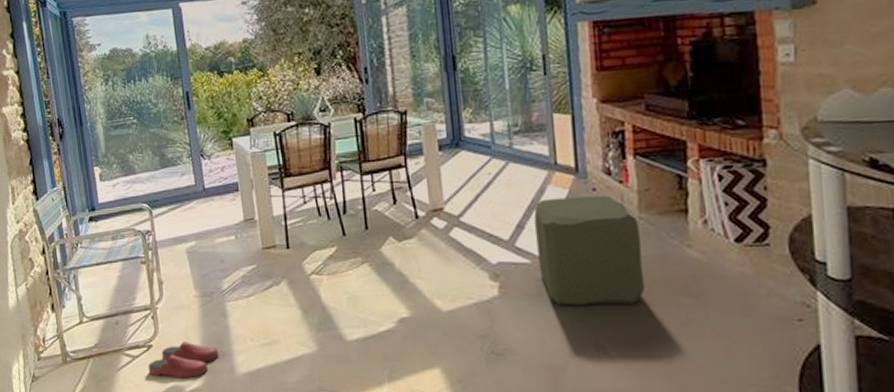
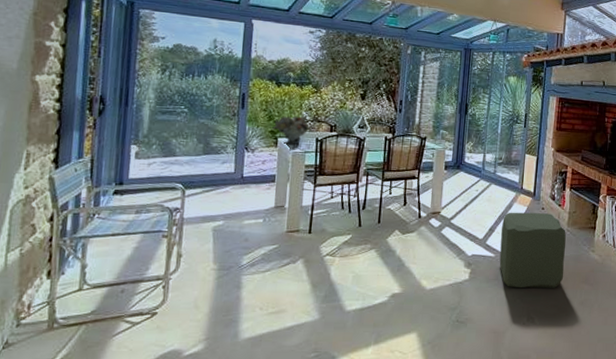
slippers: present [147,340,219,379] -> none [147,309,226,343]
flower arrangement: none [224,106,264,144] -> present [272,115,309,144]

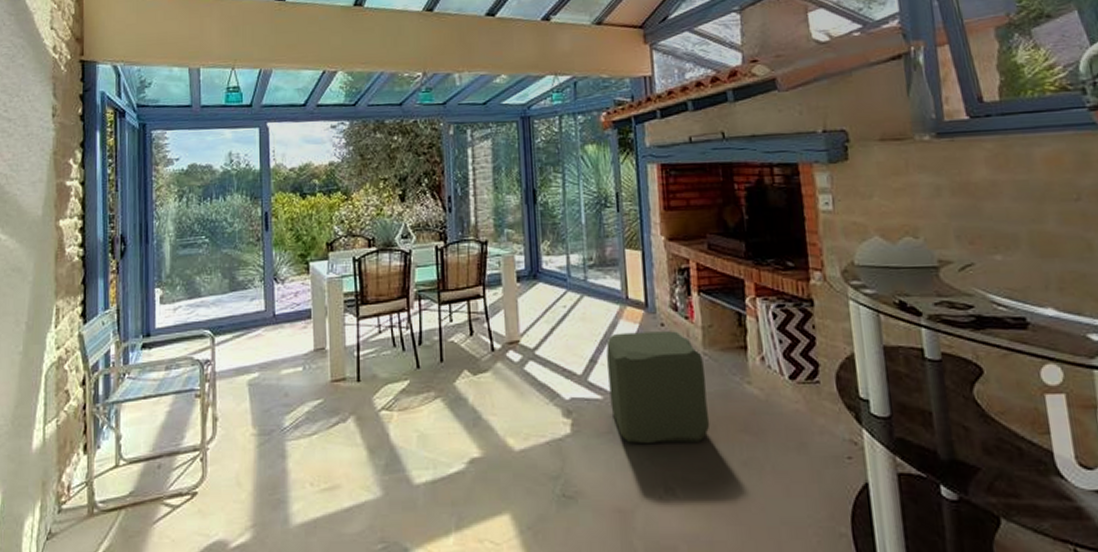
flower arrangement: present [272,115,309,144] -> none [302,230,343,268]

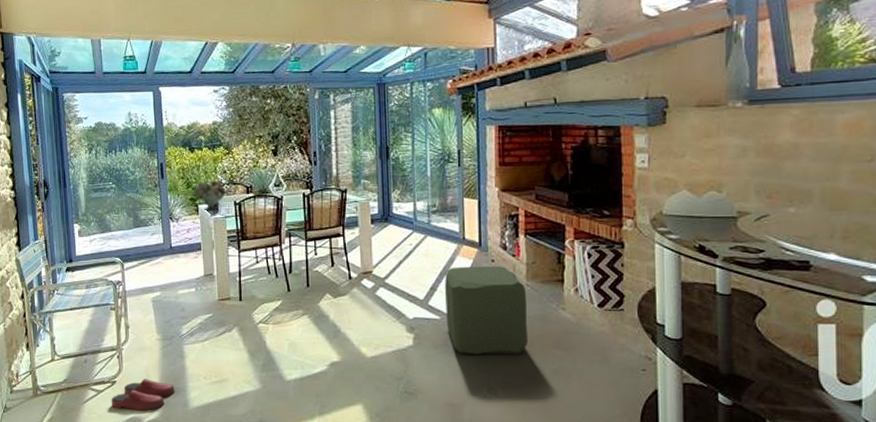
slippers: none [189,486,273,532] -> present [111,378,175,411]
flower arrangement: none [302,230,343,268] -> present [192,179,226,210]

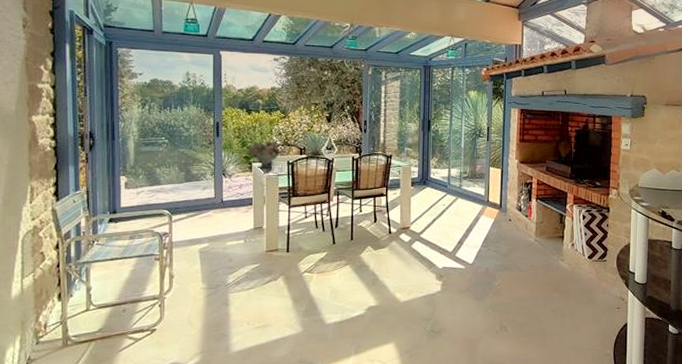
slippers: present [111,378,175,411] -> none [149,325,217,357]
pouf: present [445,266,529,355] -> none [470,224,535,299]

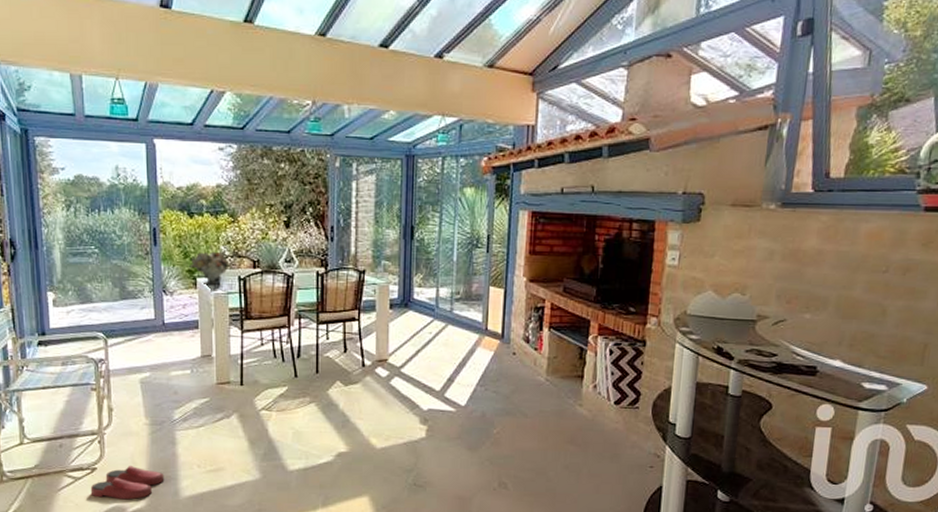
slippers: none [149,325,217,357] -> present [90,465,165,500]

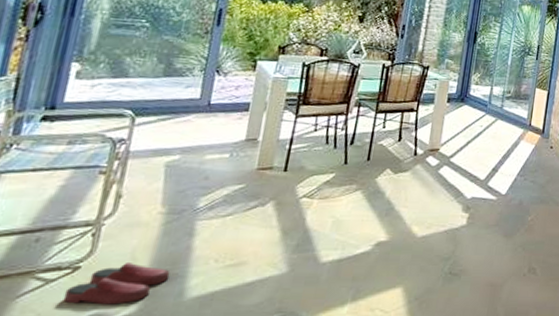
flower arrangement: present [189,250,230,285] -> none [251,36,296,69]

